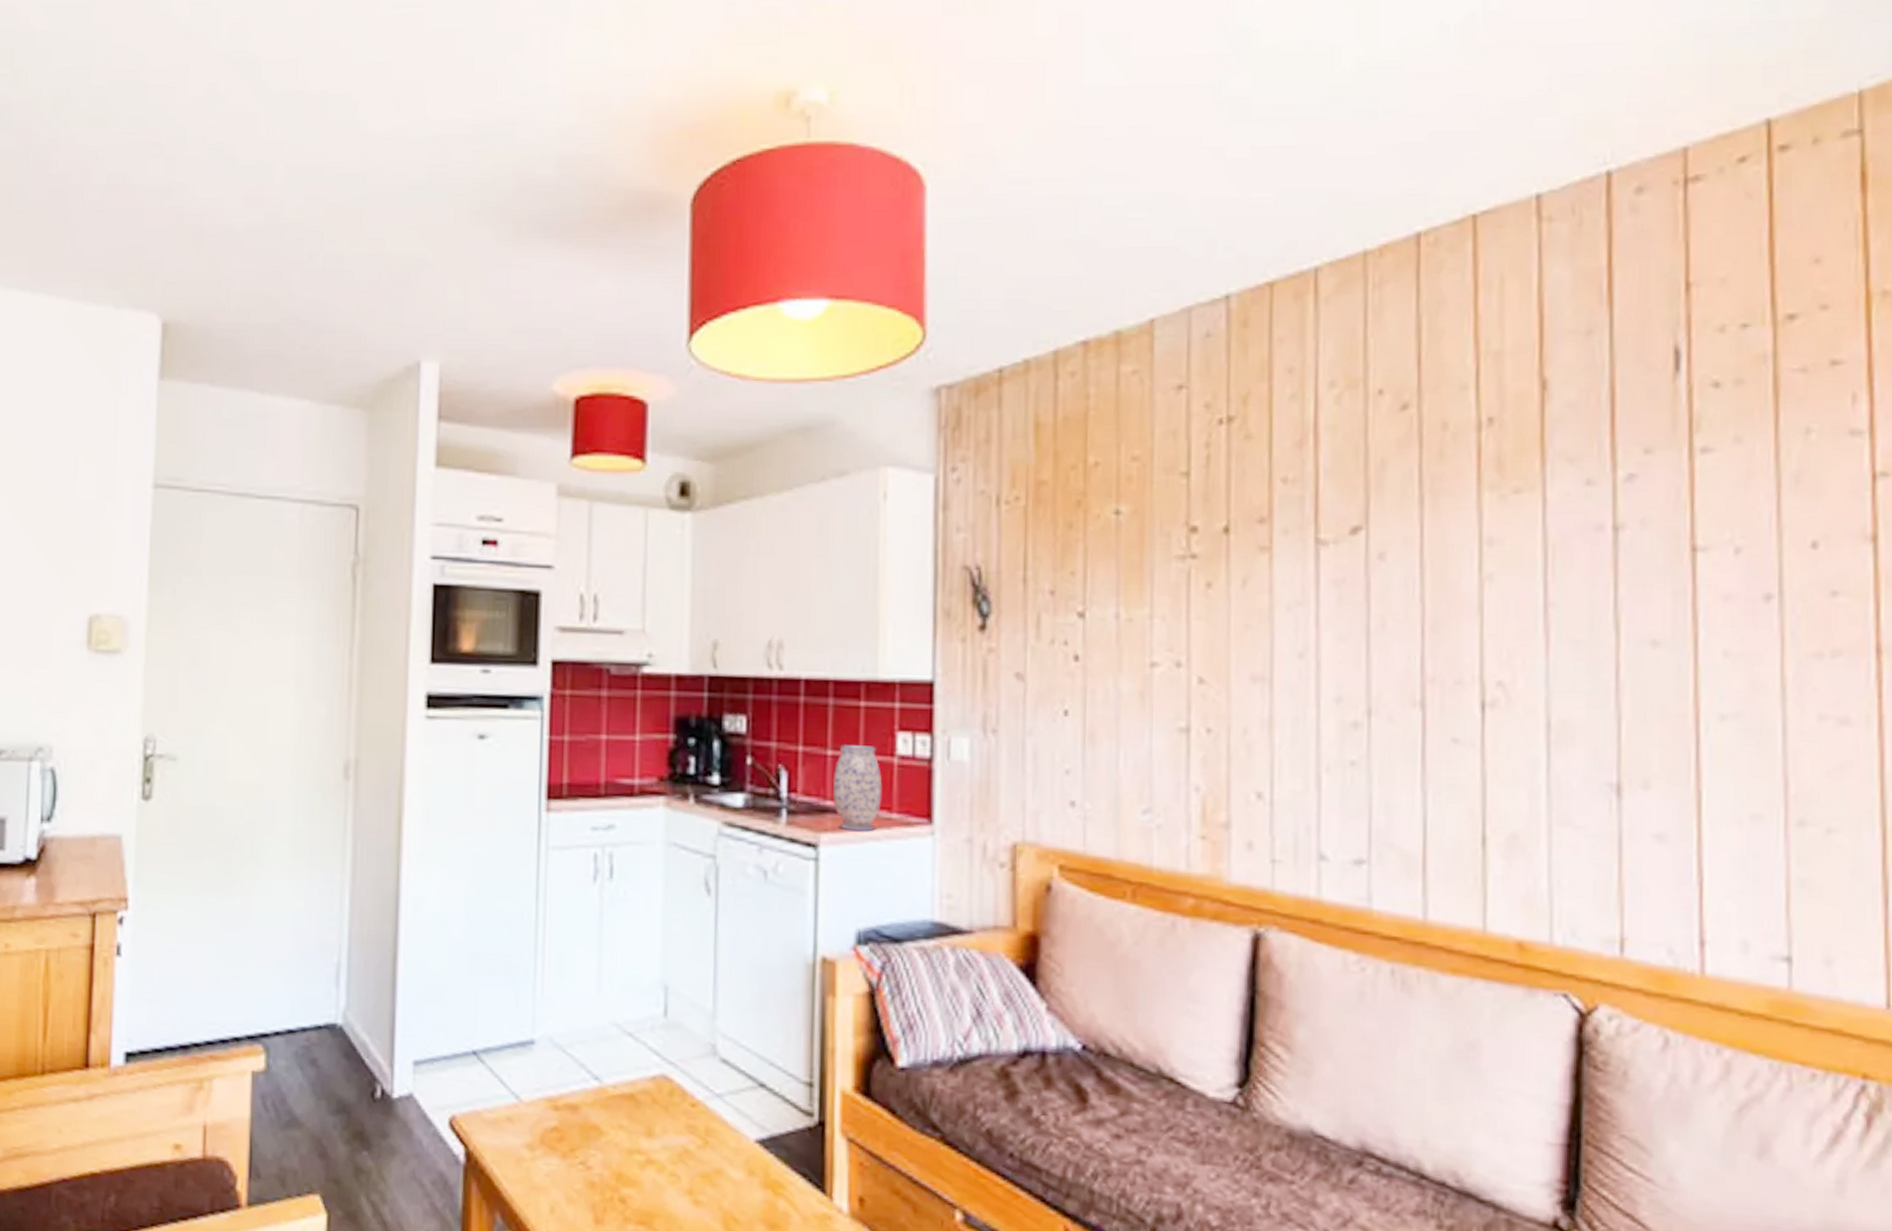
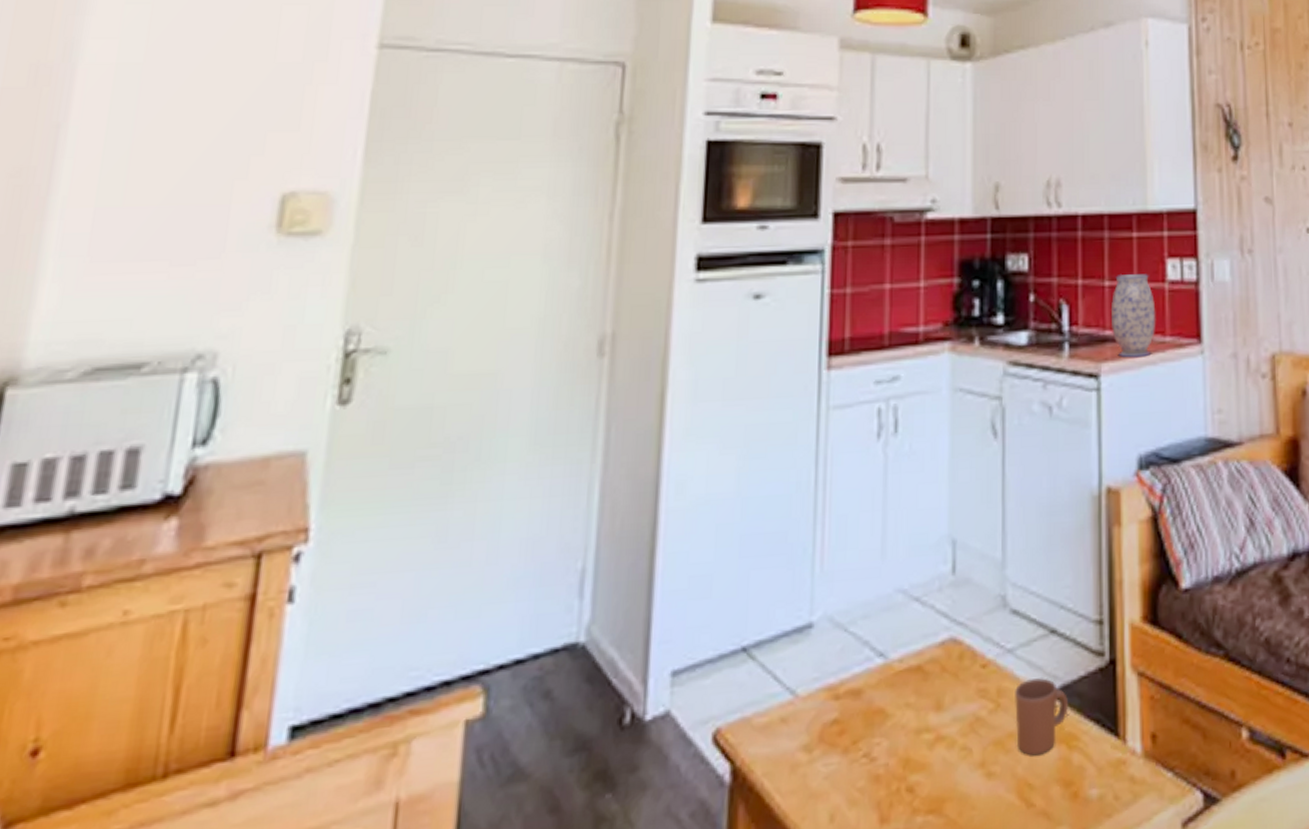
mug: none [722,1124,775,1195] -> present [1015,677,1068,756]

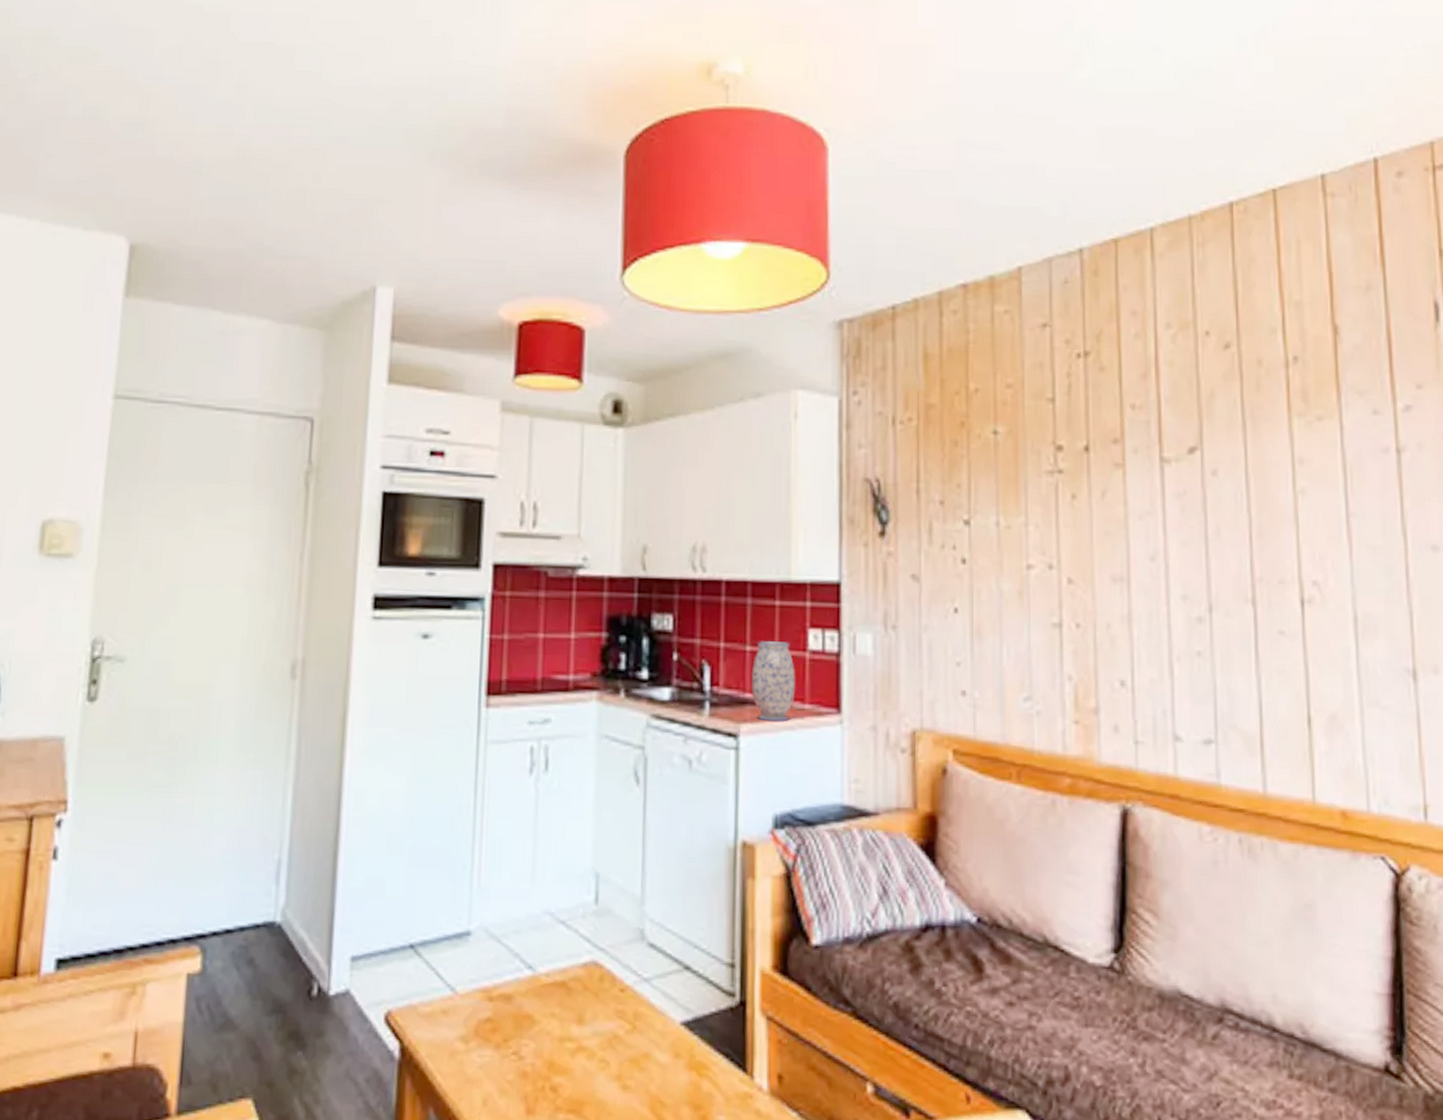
mug: present [1015,677,1068,756] -> none [649,1008,699,1077]

